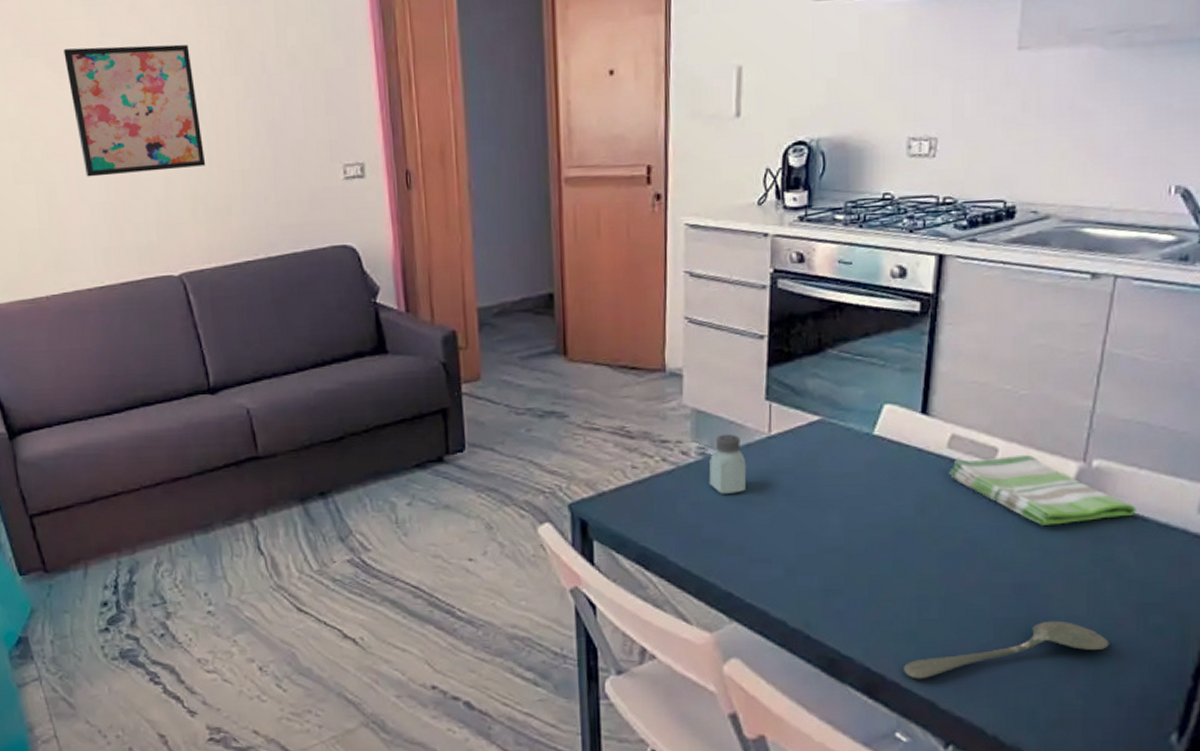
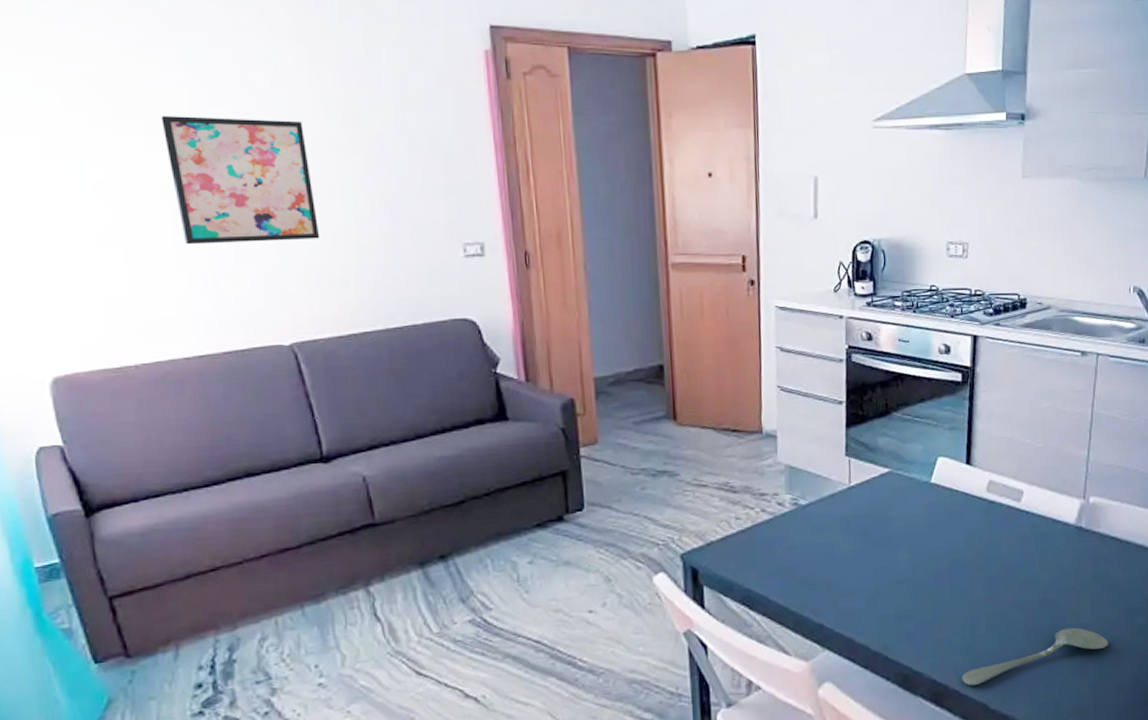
saltshaker: present [709,434,747,494] -> none [801,486,833,538]
dish towel: present [948,454,1137,525] -> none [988,494,1122,551]

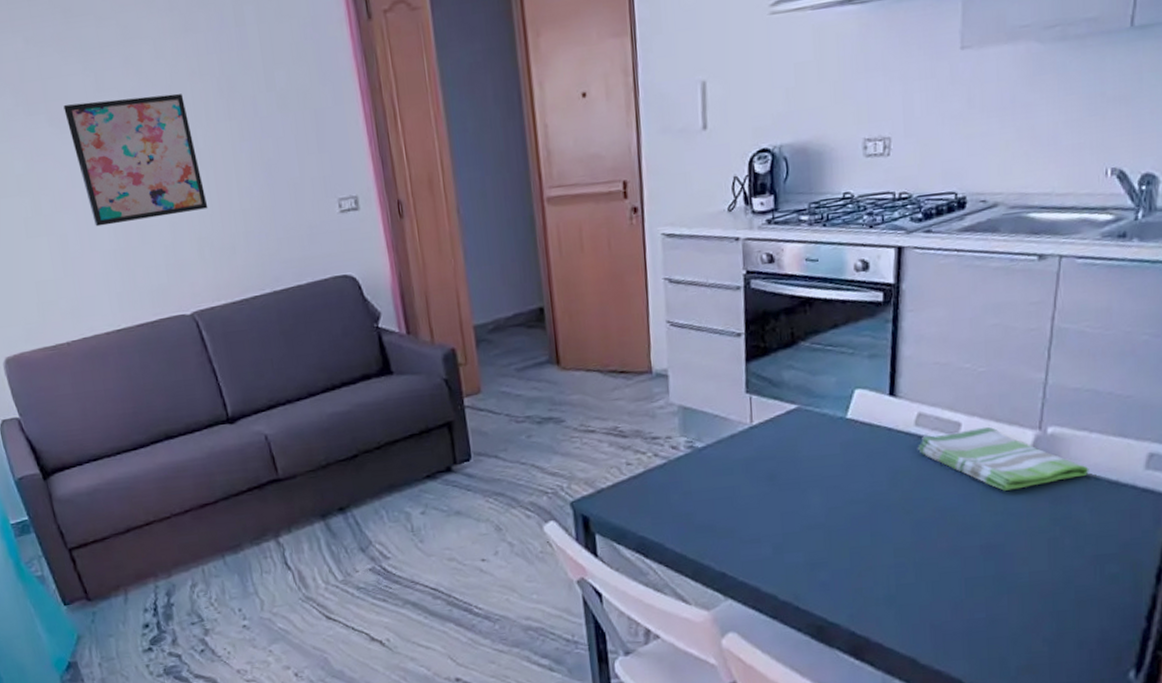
spoon: present [962,627,1109,686] -> none [886,576,1070,639]
dish towel: none [988,494,1122,551] -> present [917,426,1089,491]

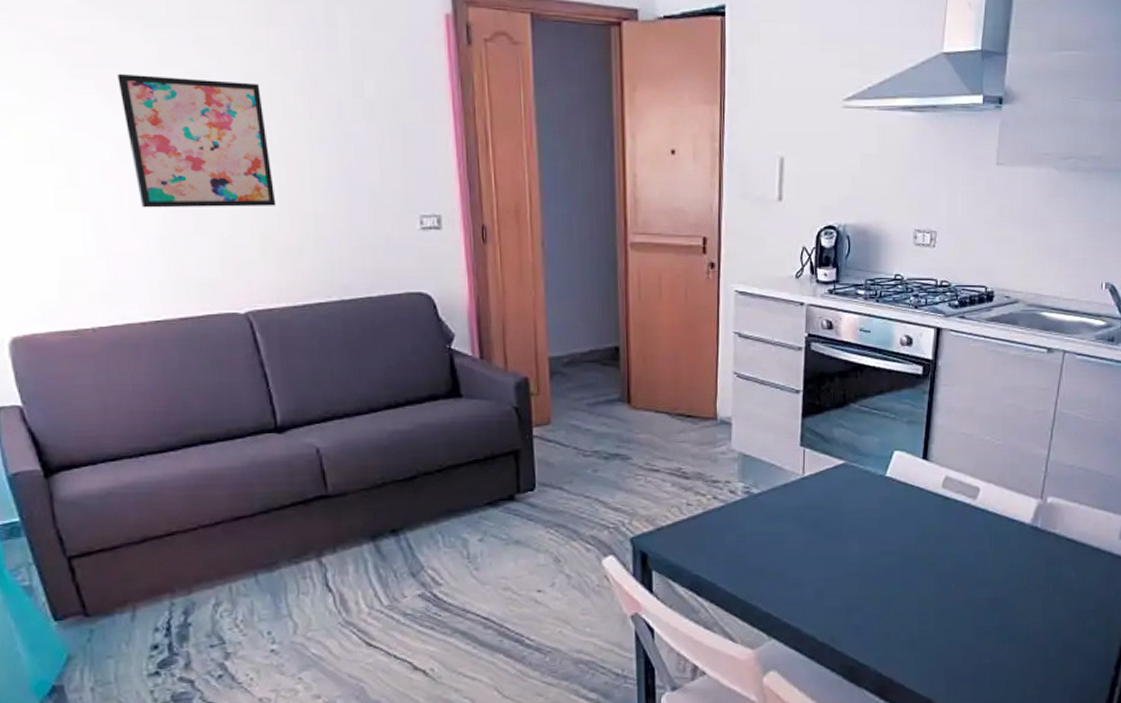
dish towel: present [917,426,1089,491] -> none [943,493,1078,551]

